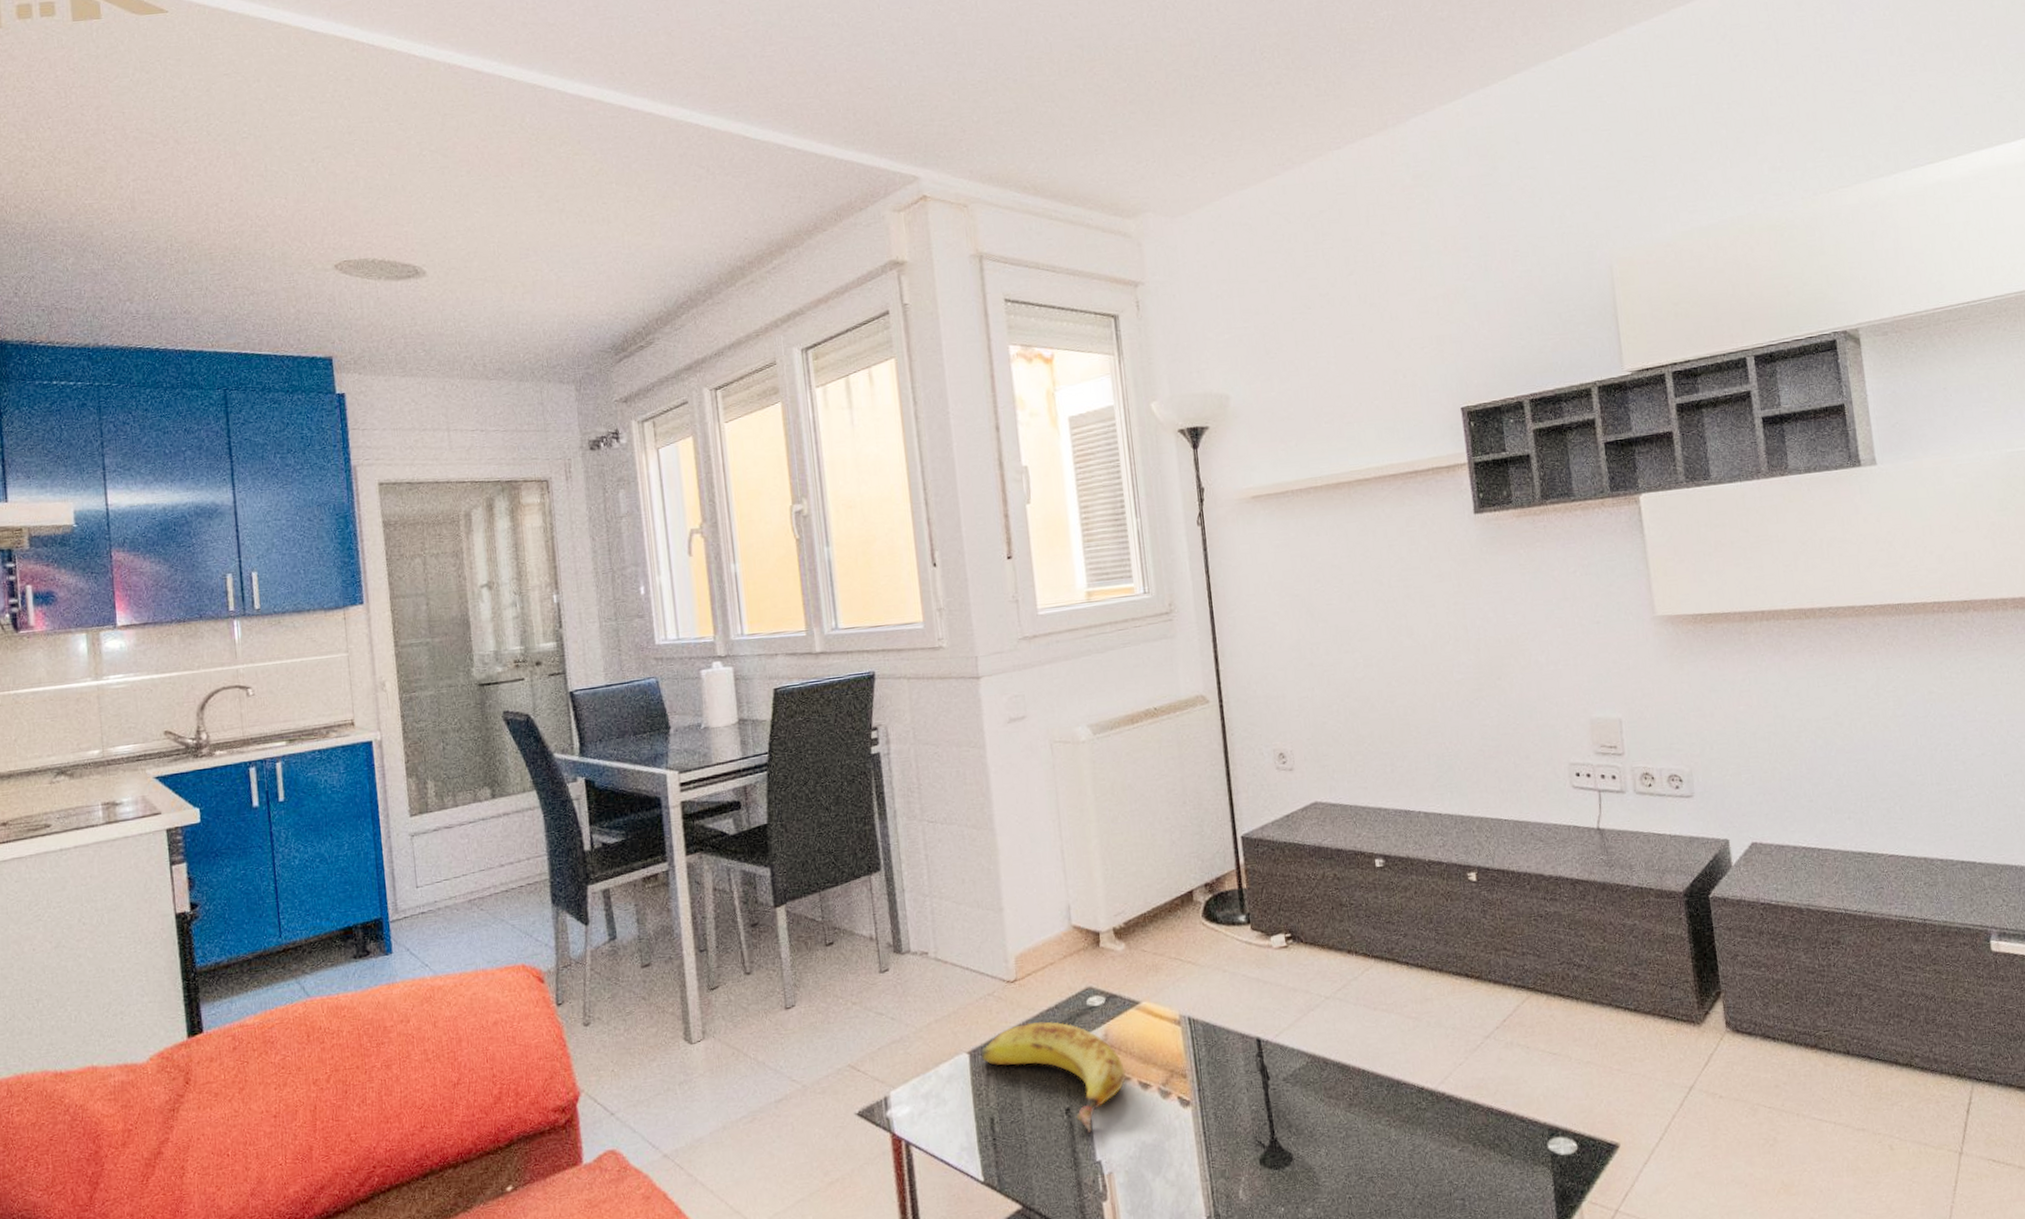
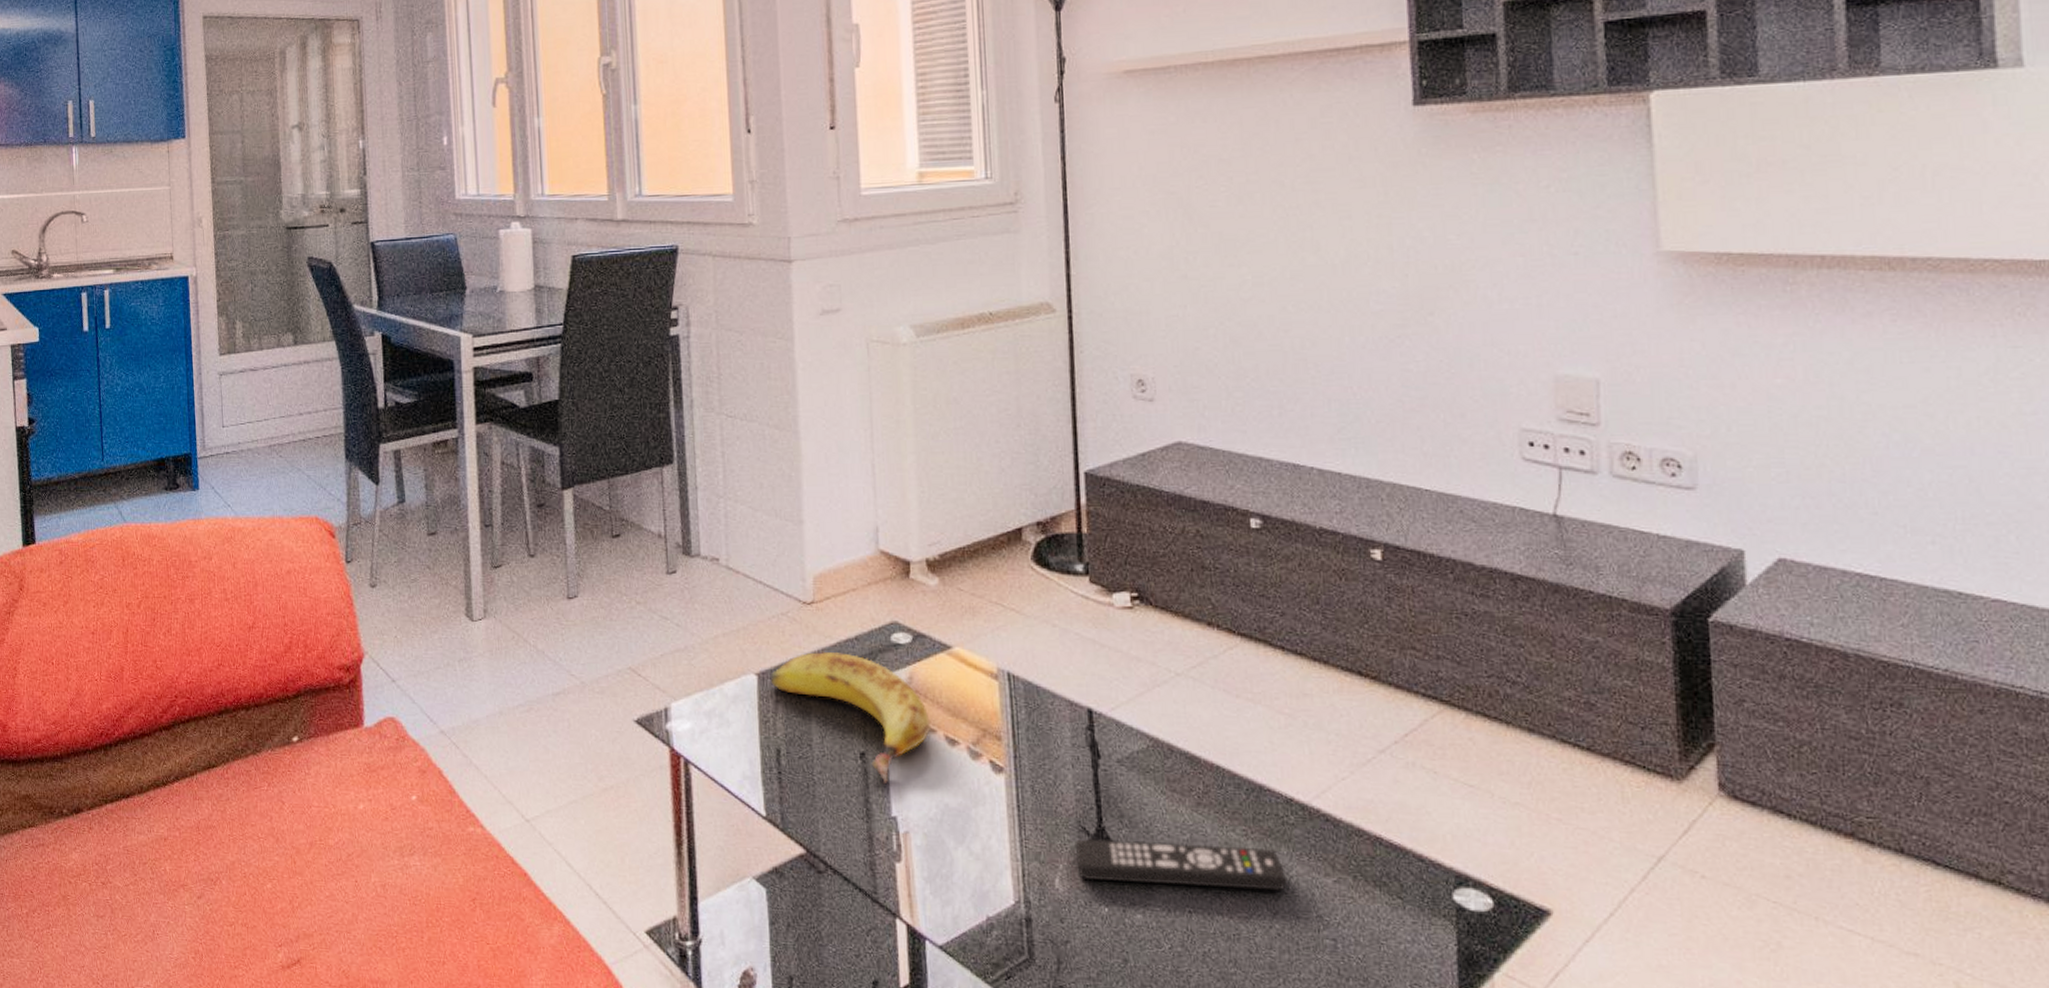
remote control: none [1254,1133,1424,1187] -> present [1075,839,1288,891]

